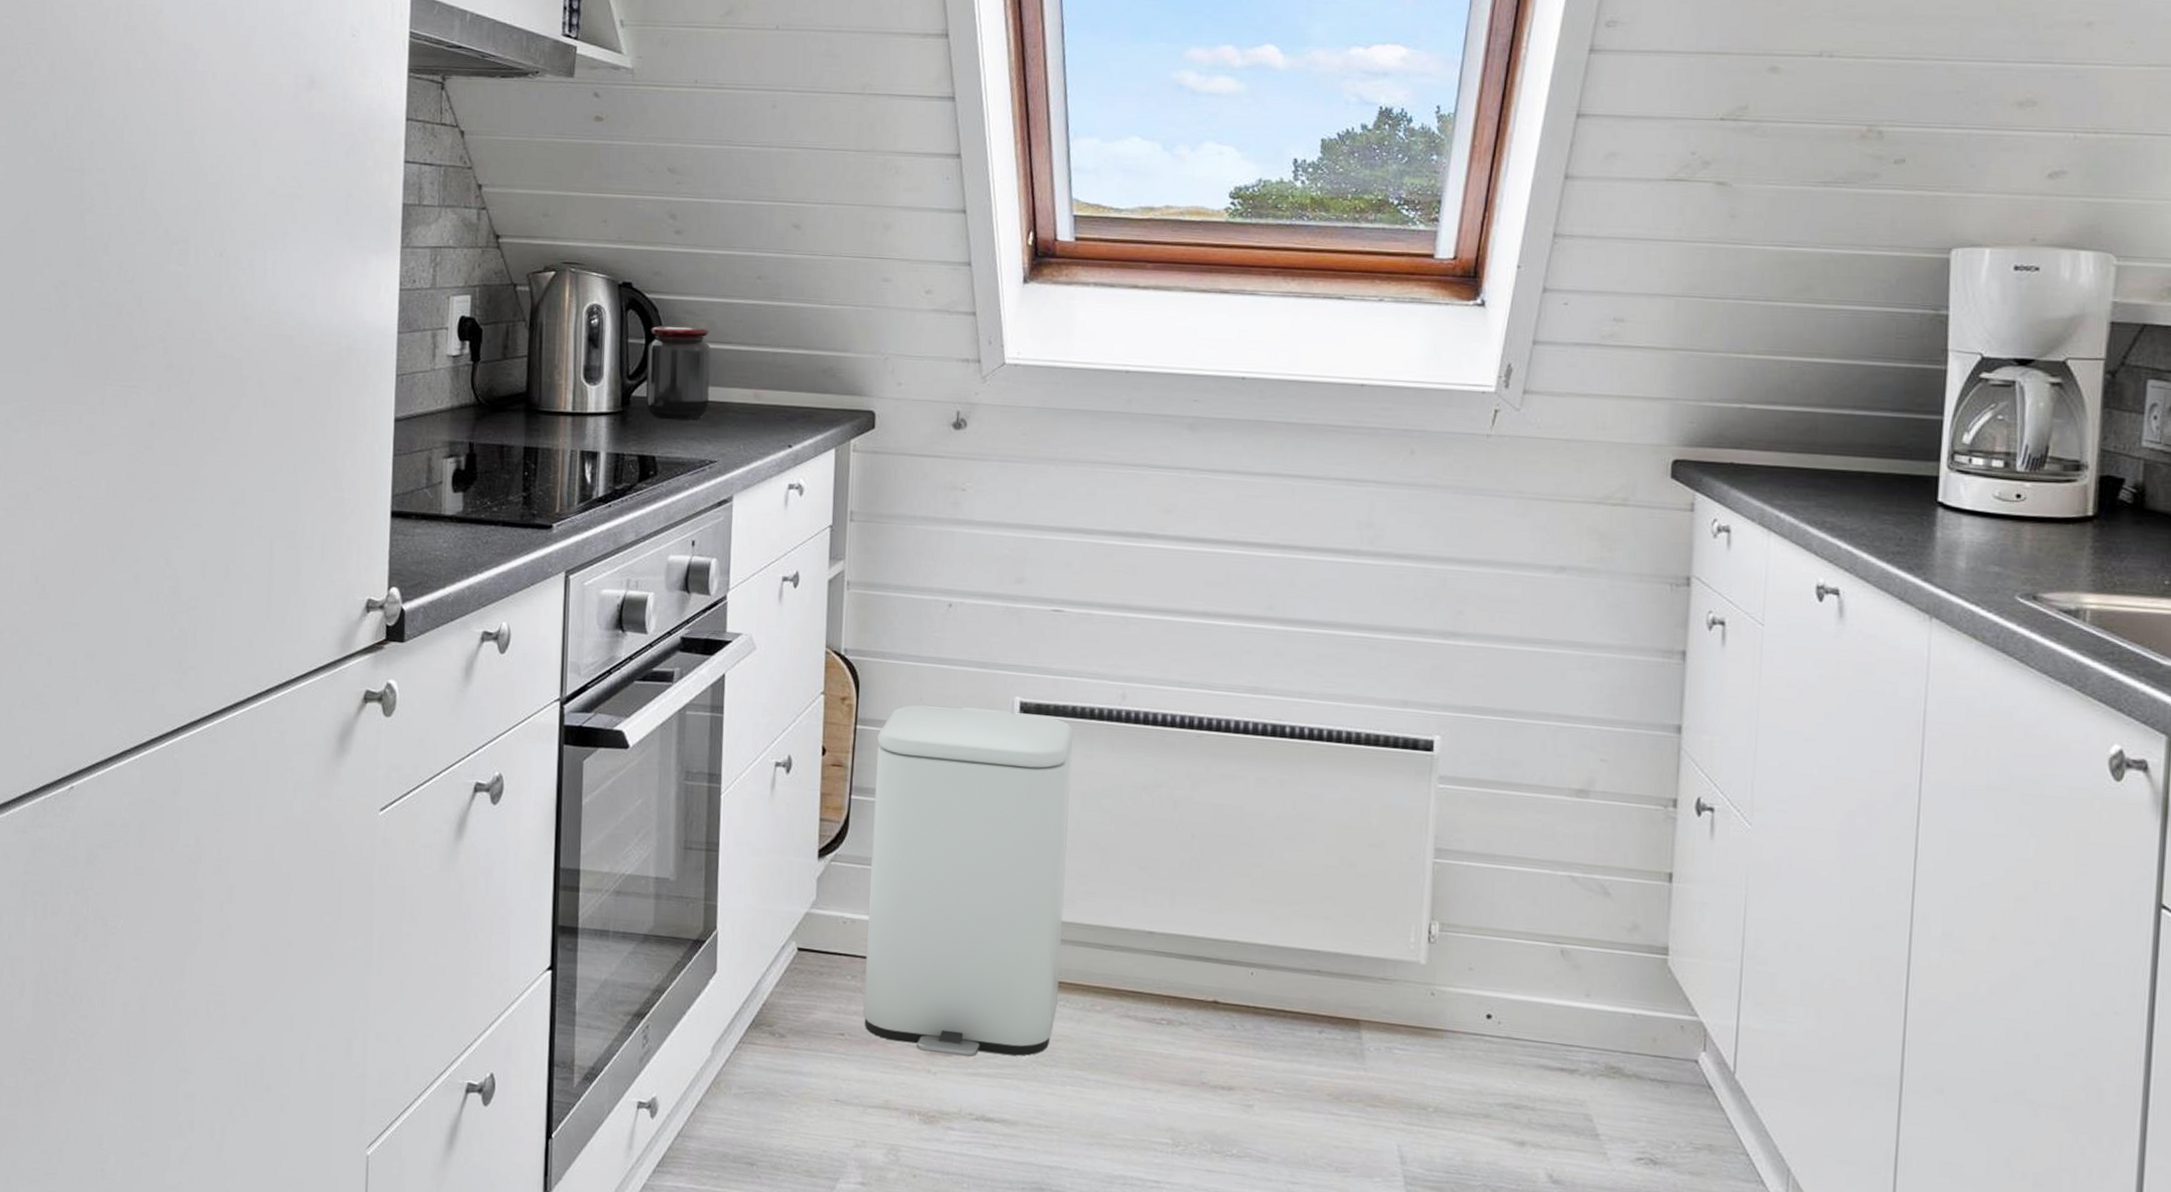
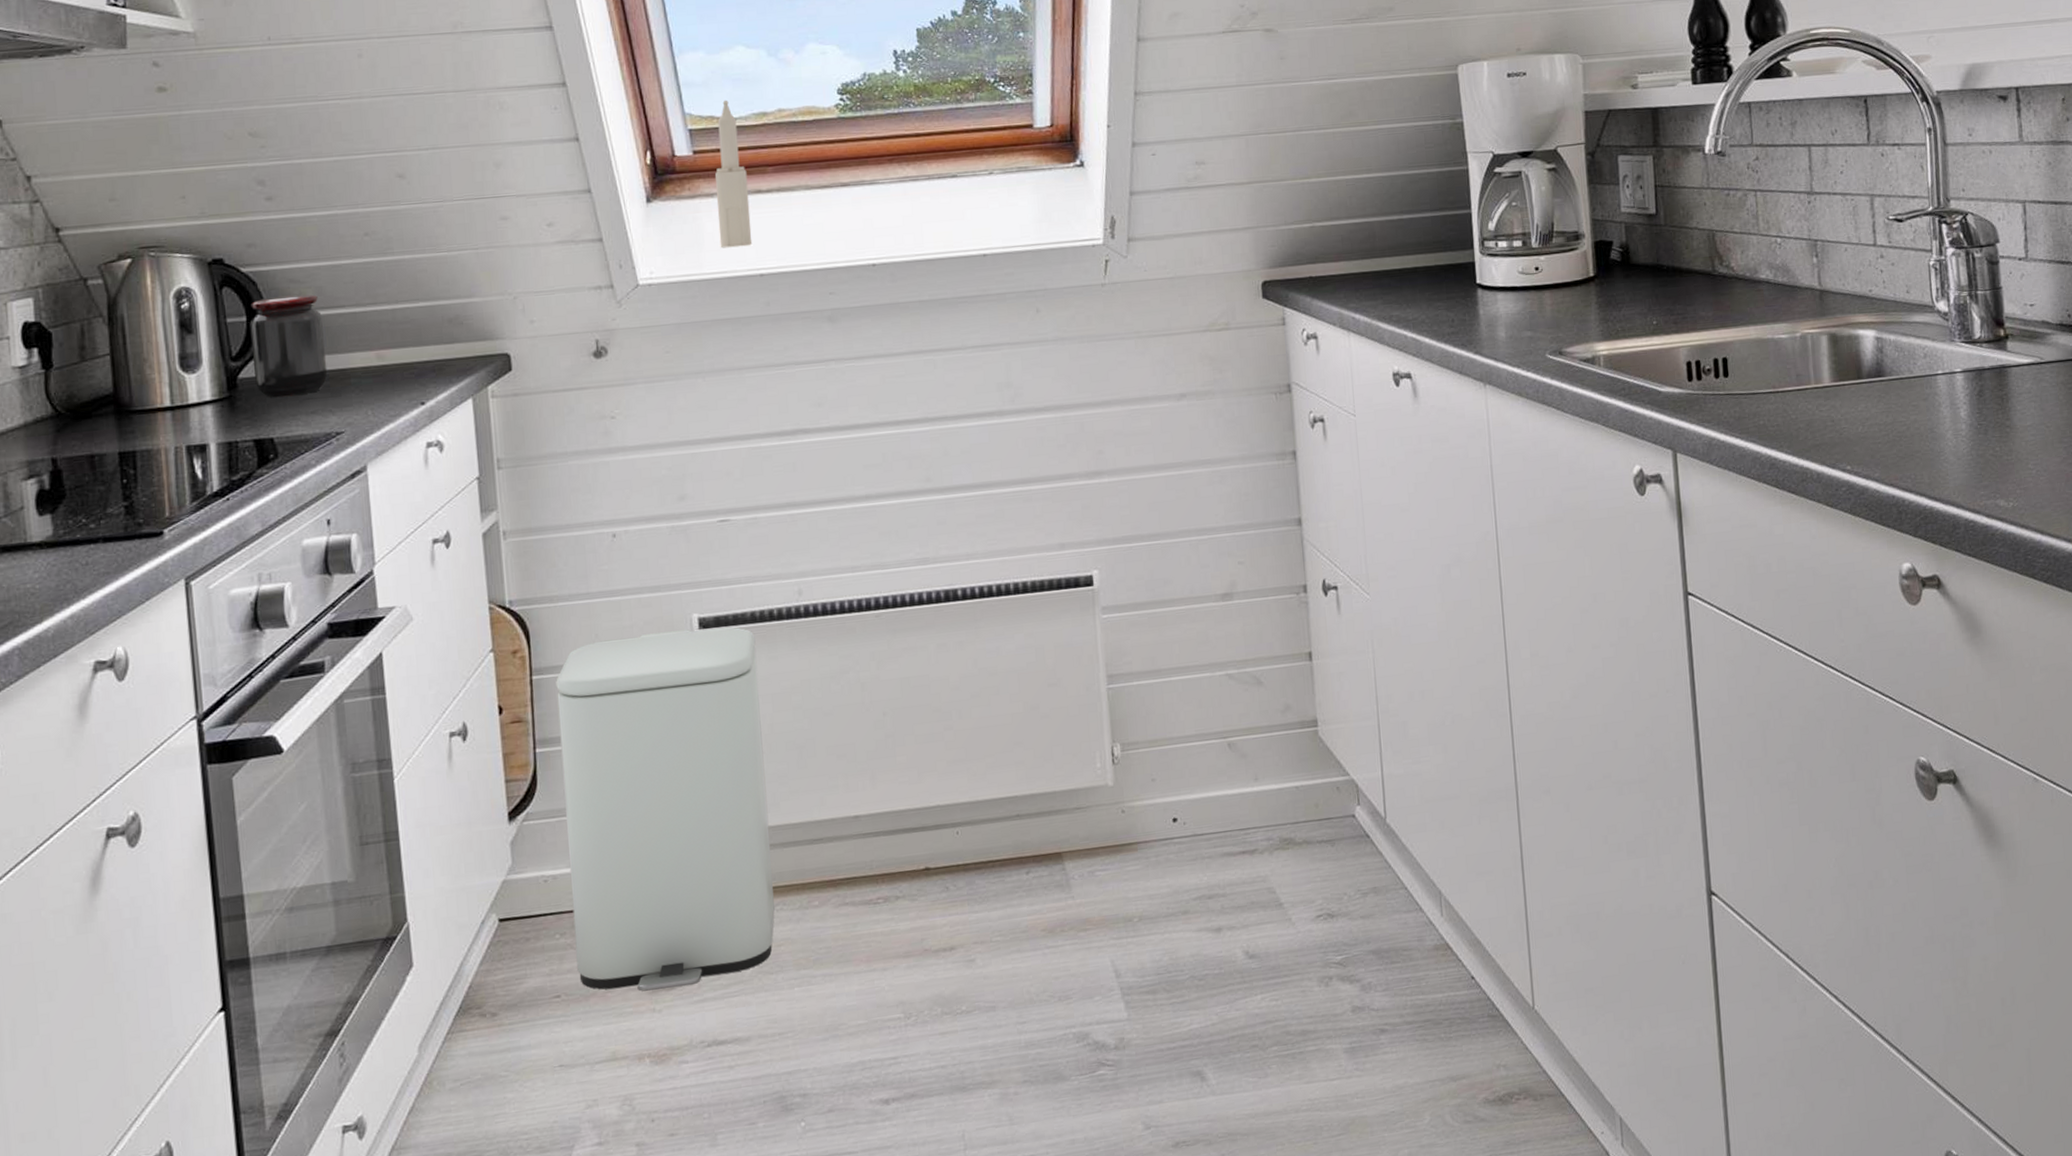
candle: none [1089,190,1126,341] -> present [715,99,753,249]

